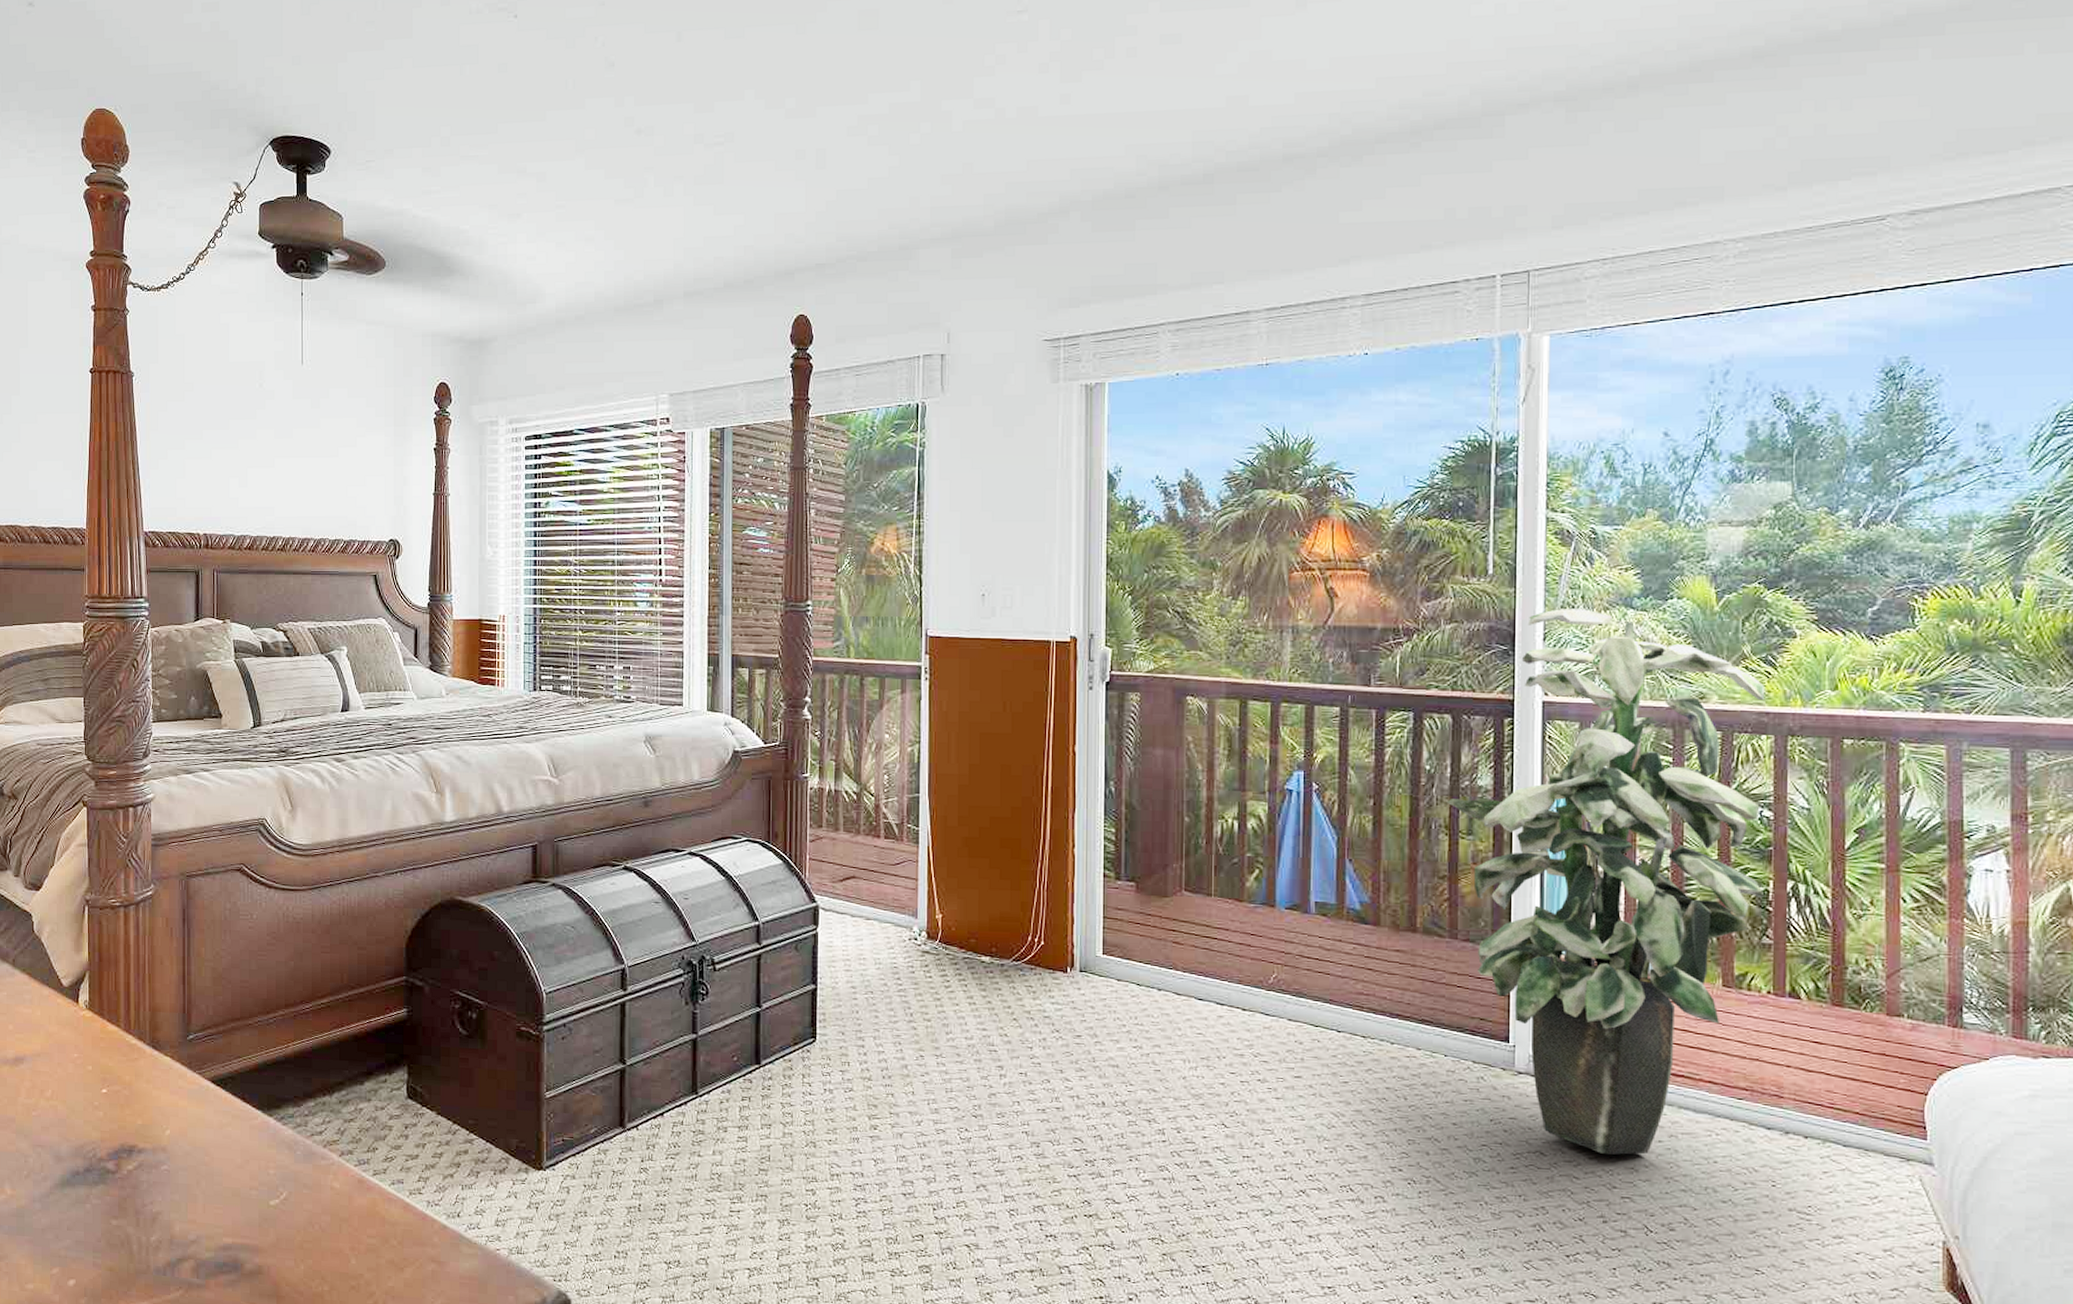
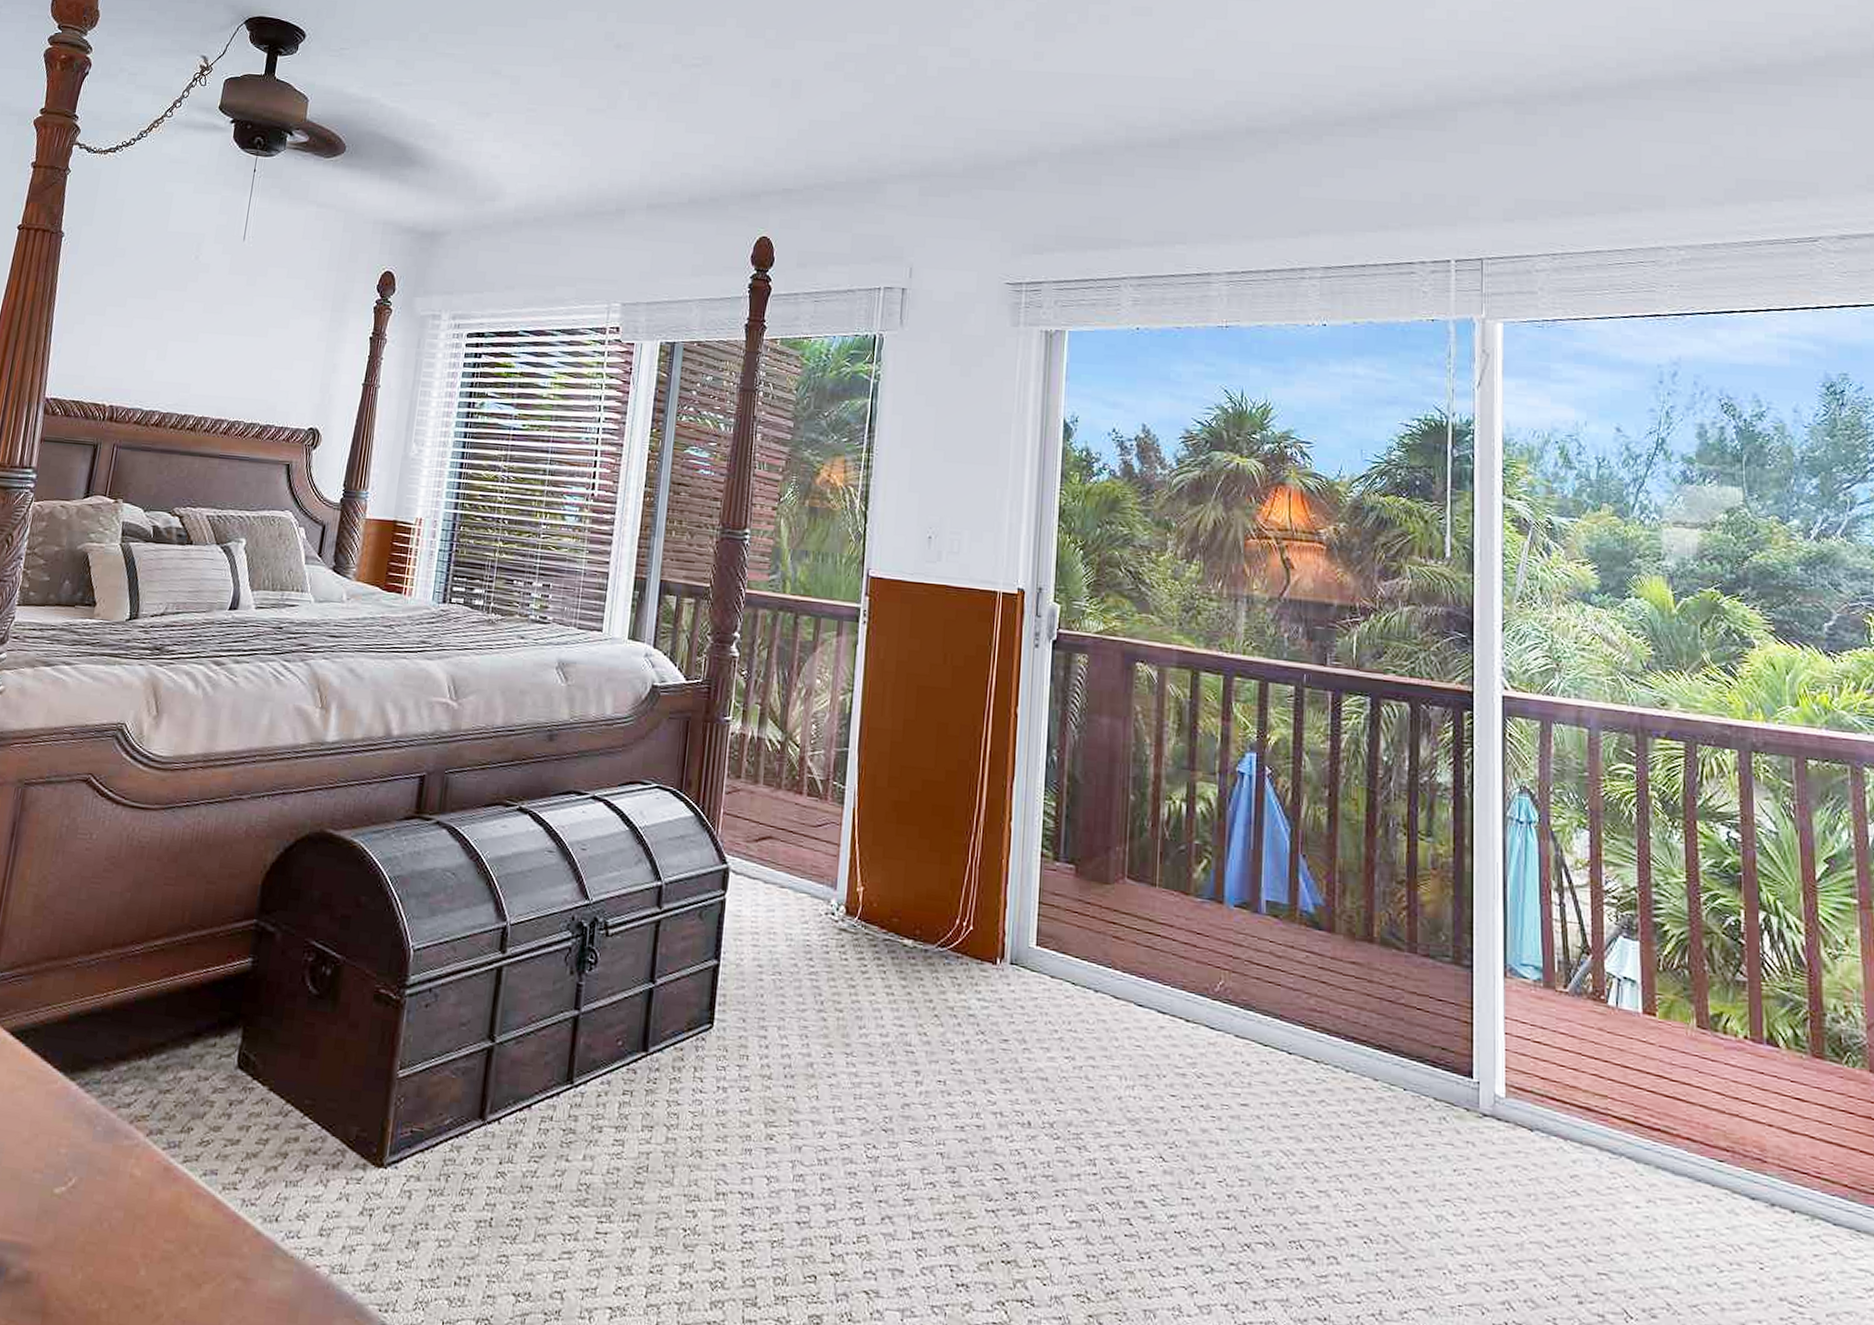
indoor plant: present [1446,609,1766,1155] -> none [1405,599,1737,1222]

